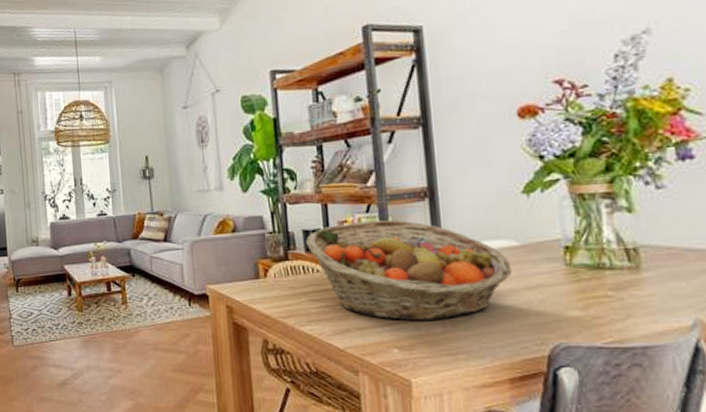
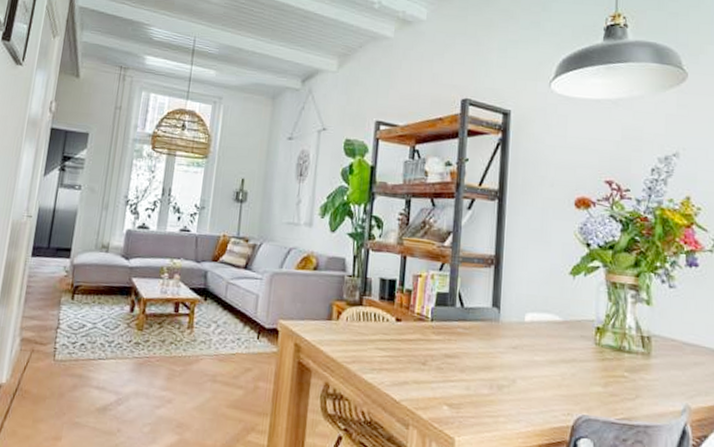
fruit basket: present [306,220,512,320] -> none [382,278,553,382]

